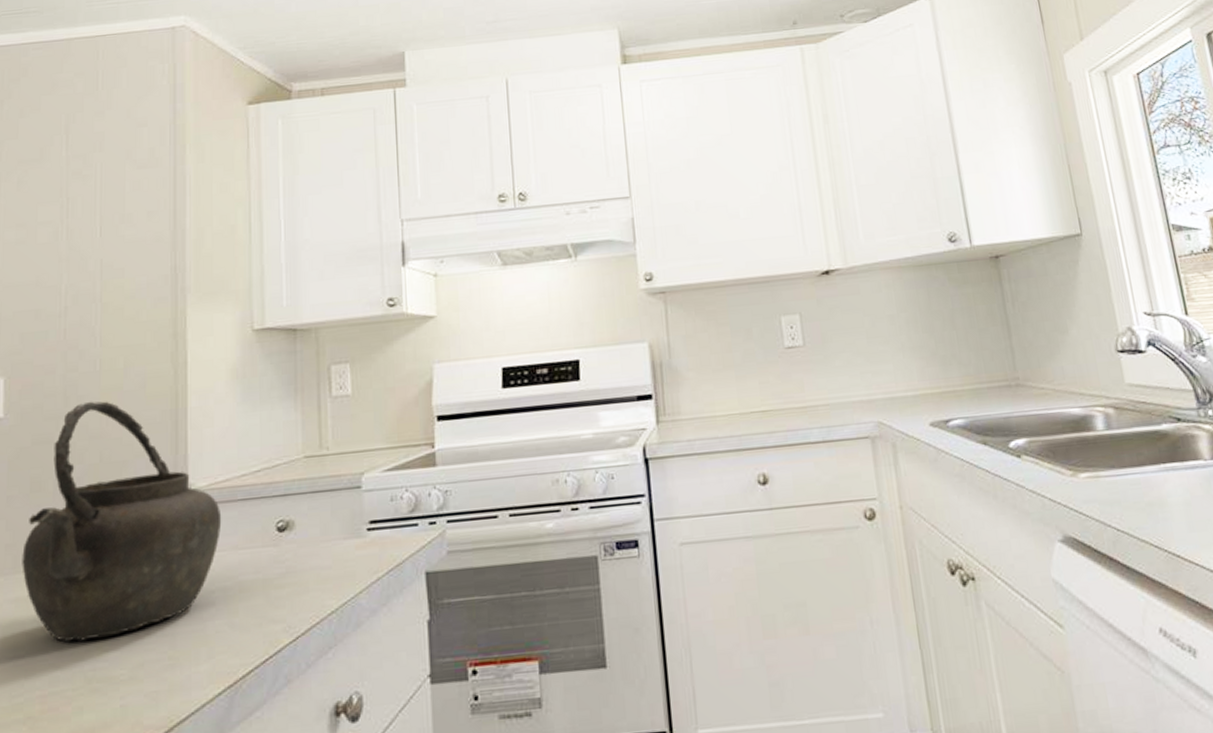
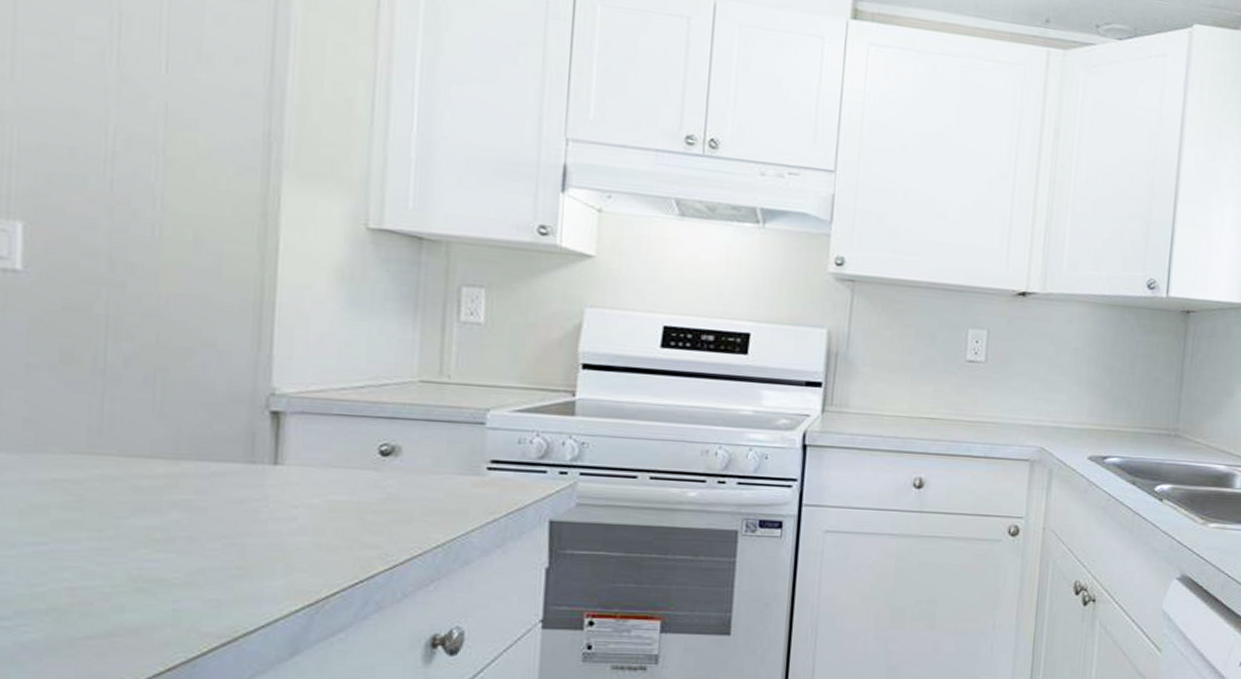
kettle: present [22,401,222,643] -> none [46,271,312,537]

